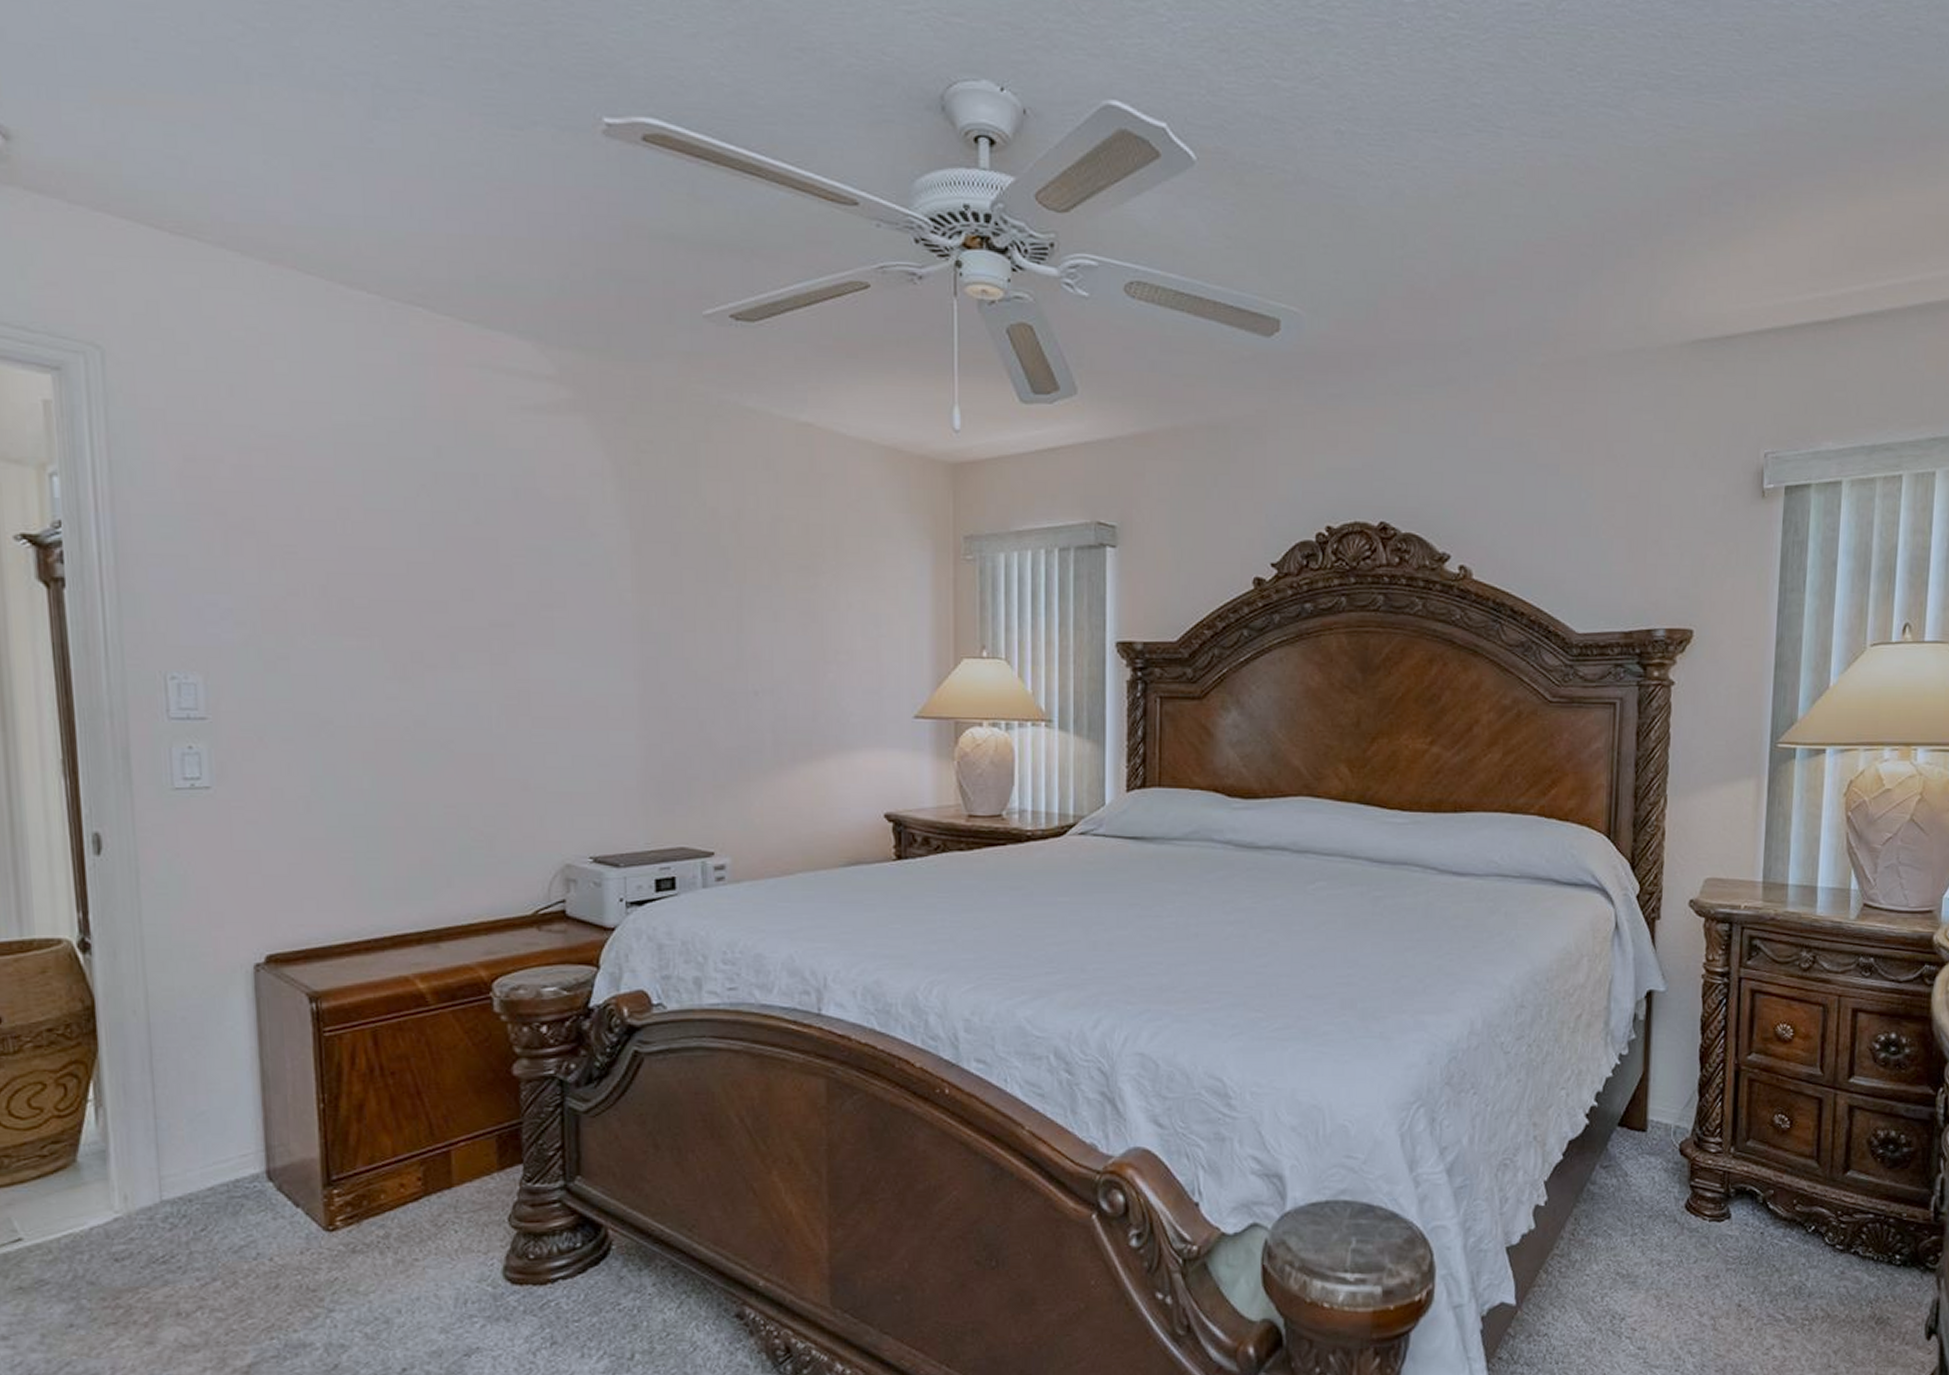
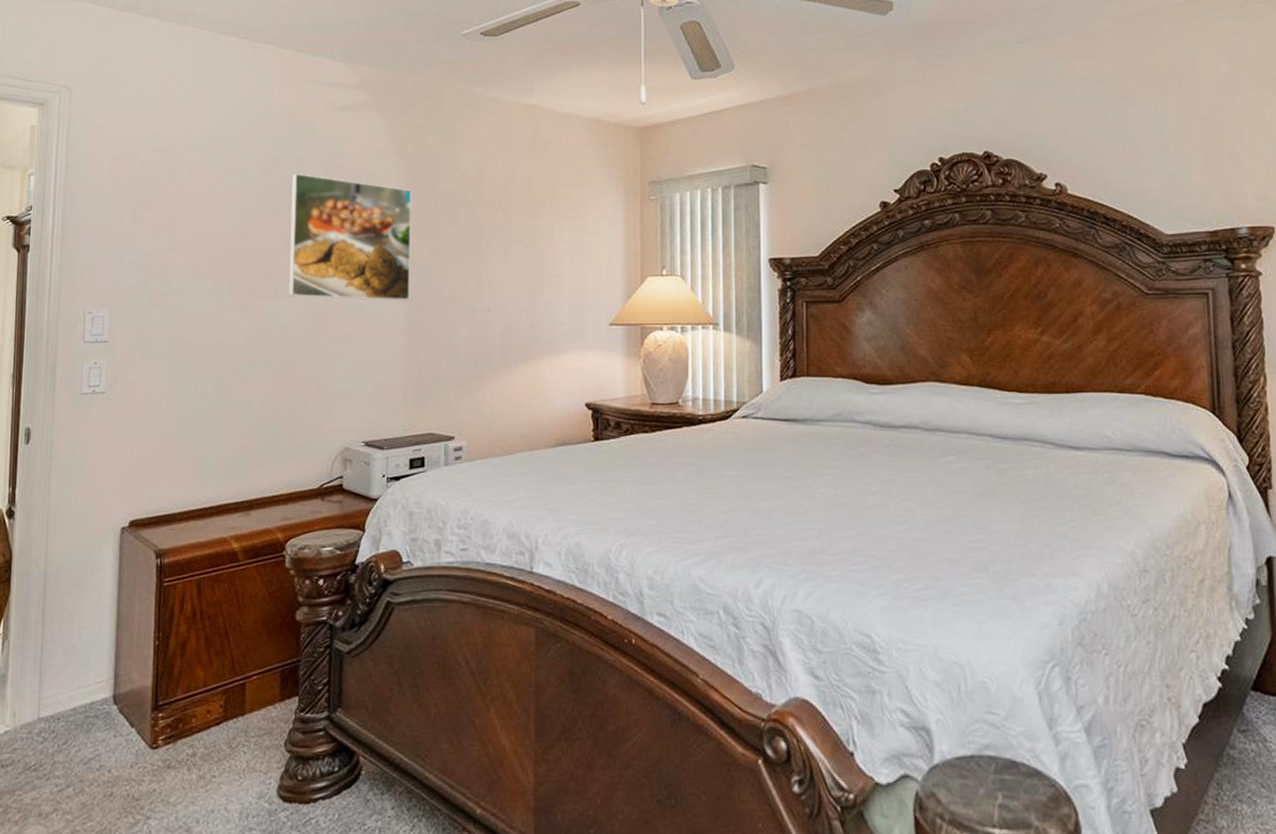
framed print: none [465,495,646,678] -> present [288,173,412,301]

